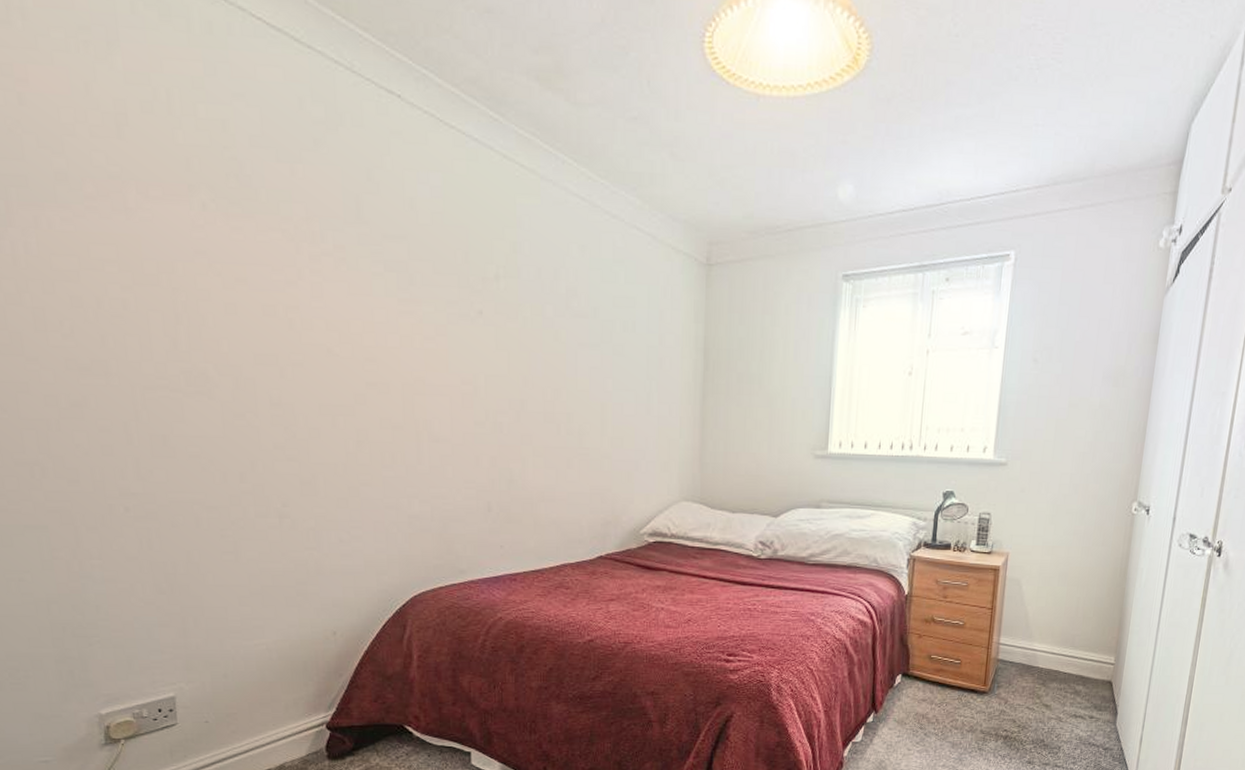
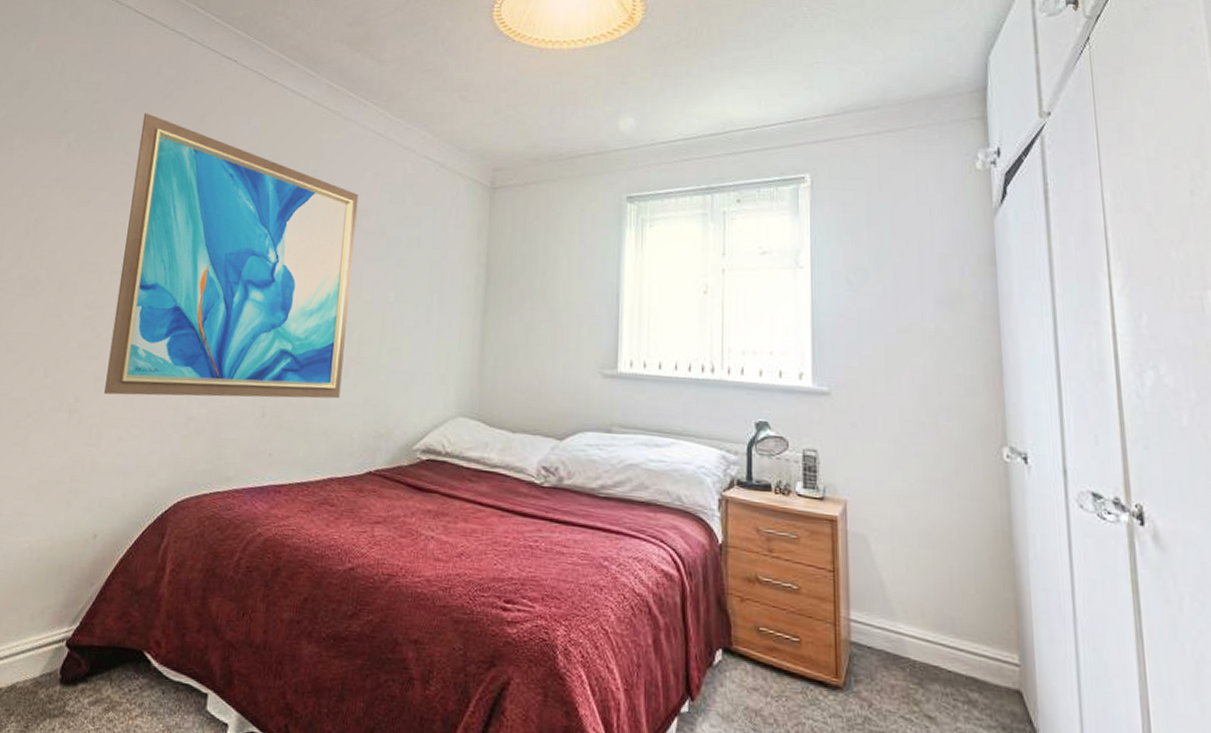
wall art: none [293,164,566,497] -> present [104,113,358,399]

